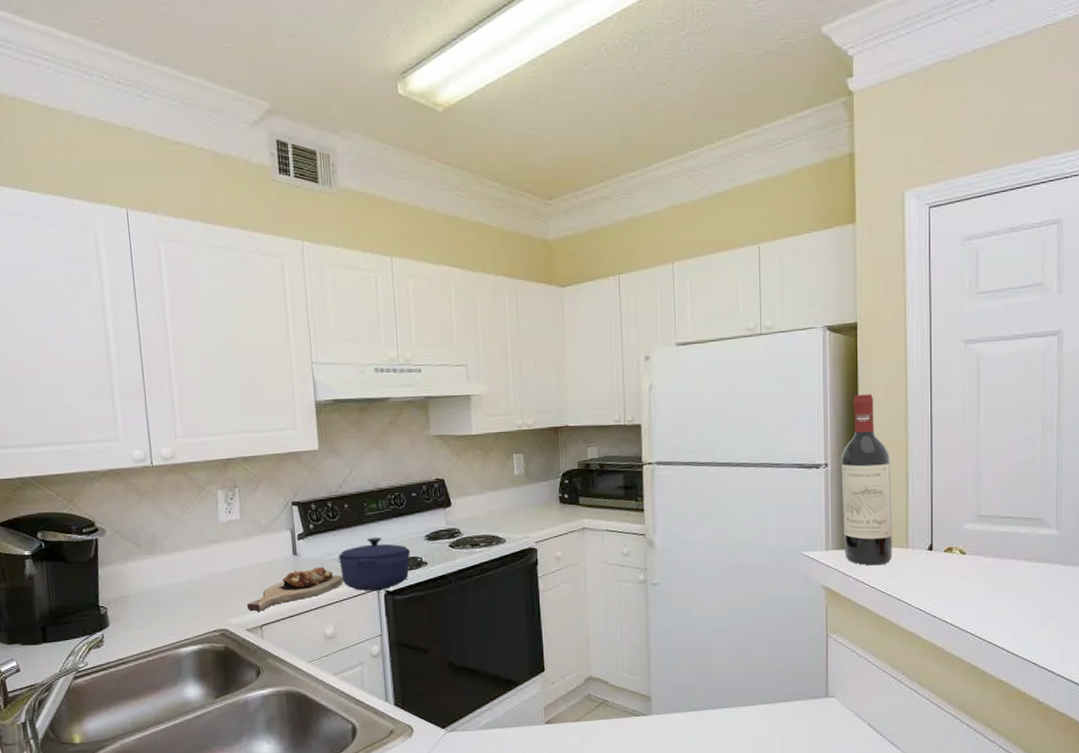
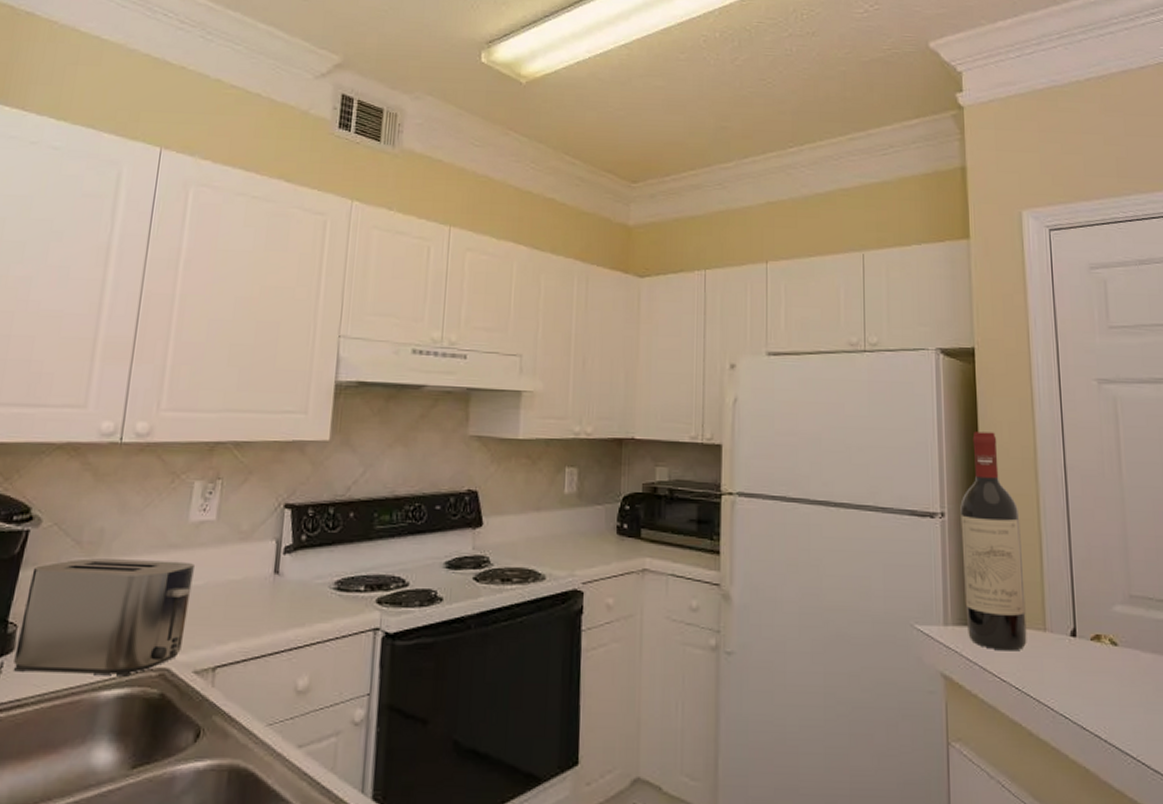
toaster: none [108,552,234,640] -> present [14,558,196,677]
cutting board: present [247,566,343,612] -> none [201,592,332,647]
cooking pot: present [339,537,411,591] -> none [330,558,424,630]

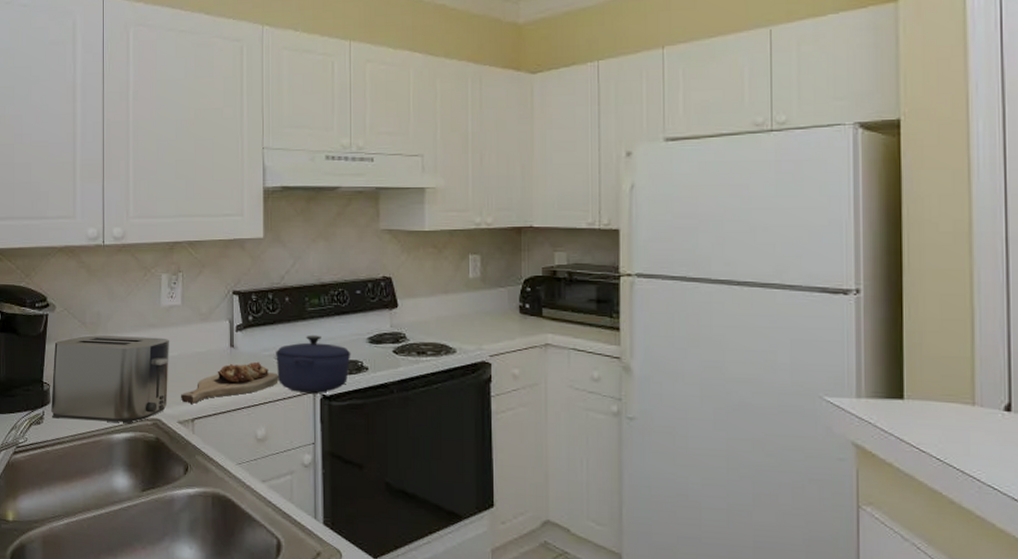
cutting board: none [201,592,332,647] -> present [181,361,278,404]
cooking pot: none [330,558,424,630] -> present [276,335,351,393]
wine bottle: present [960,431,1027,651] -> none [878,207,952,424]

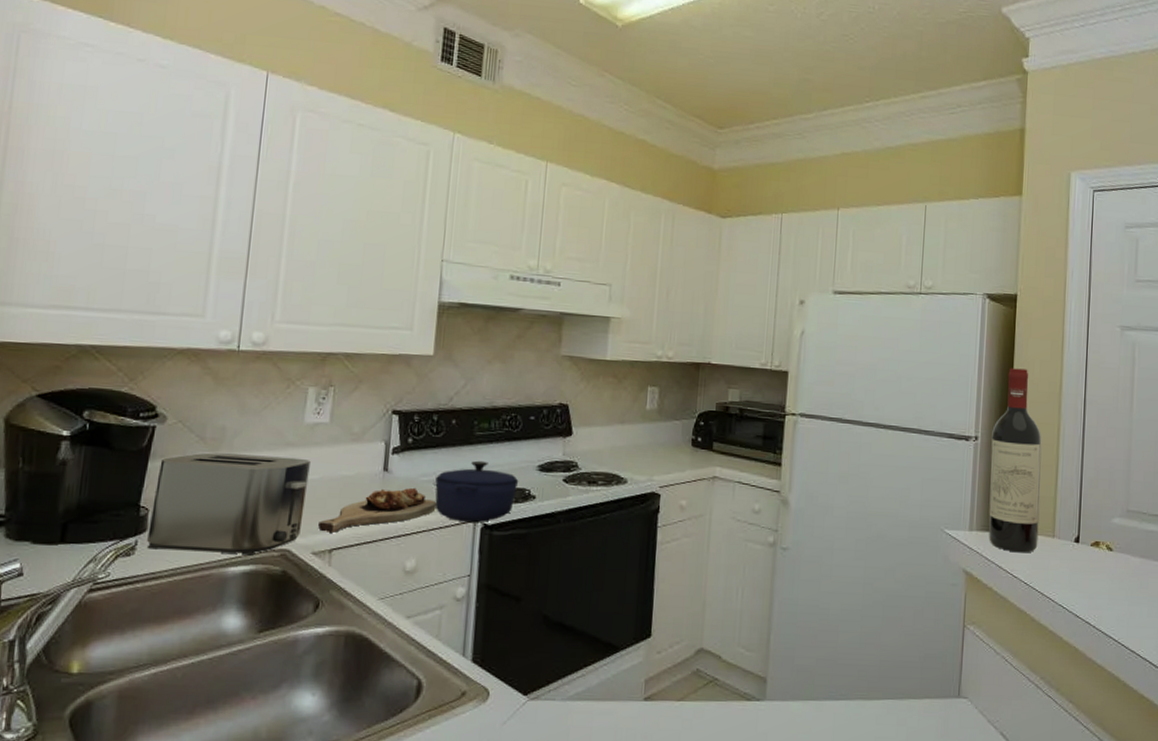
wine bottle: none [878,207,952,424] -> present [988,368,1042,553]

